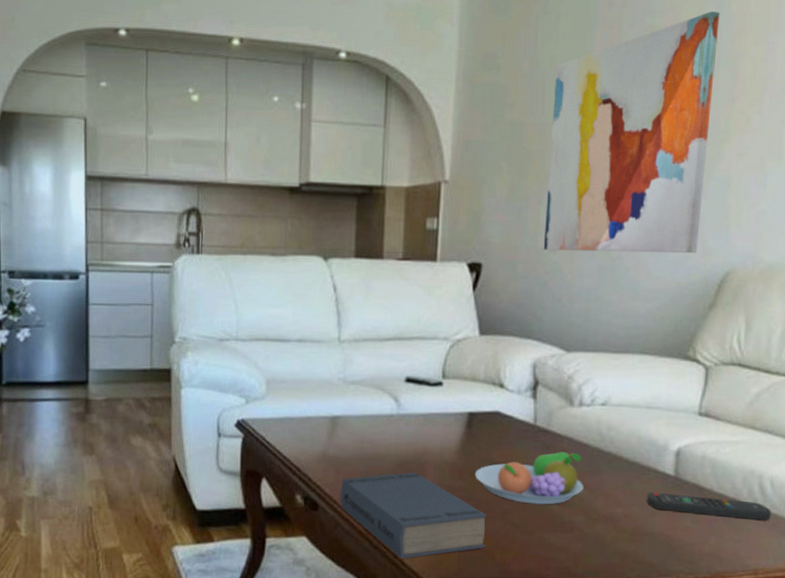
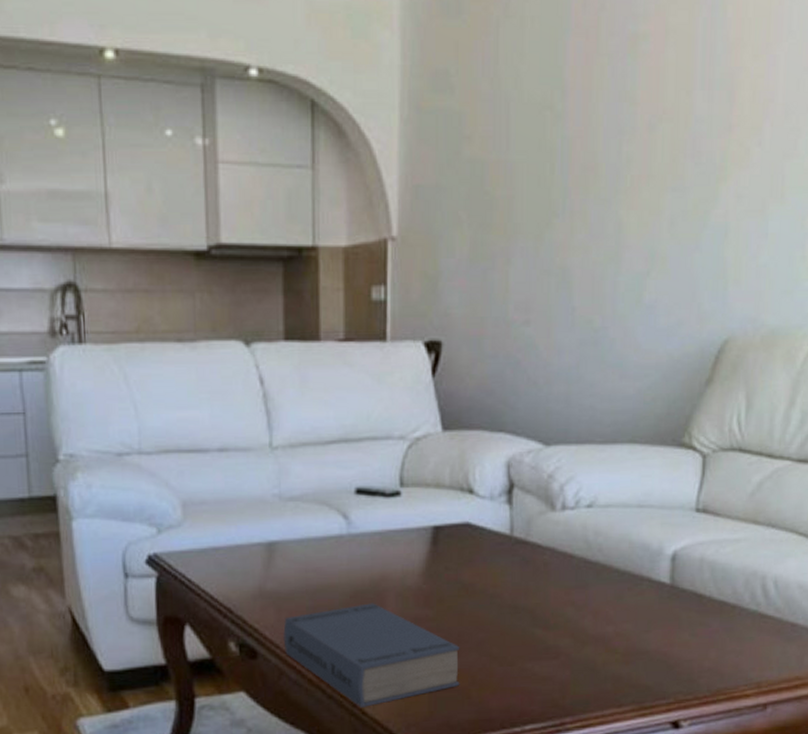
fruit bowl: present [474,451,584,505] -> none [443,565,569,630]
wall art: present [543,11,720,254] -> none [514,15,714,322]
remote control: present [646,492,771,521] -> none [640,604,775,627]

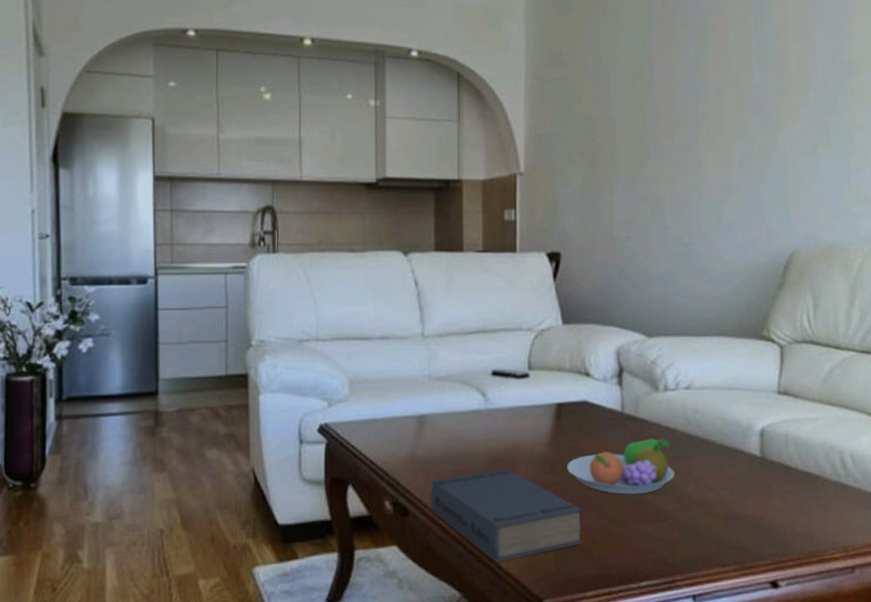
fruit bowl: none [443,565,569,630] -> present [566,438,675,495]

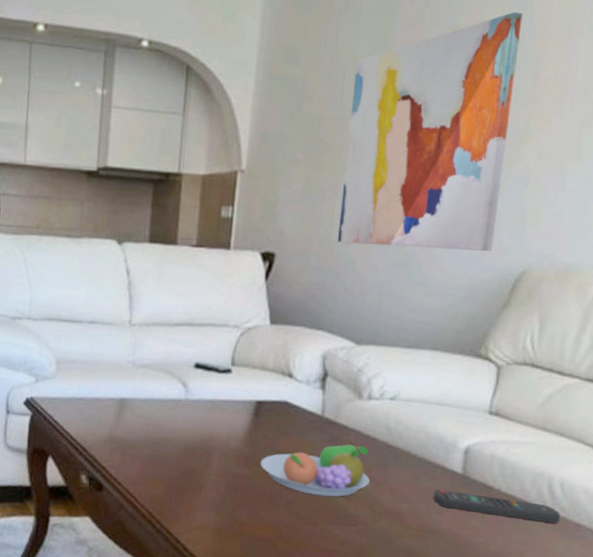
book: present [431,469,583,562] -> none [125,457,272,544]
wall art: none [618,12,764,238] -> present [337,12,523,252]
remote control: none [736,474,855,496] -> present [433,489,560,524]

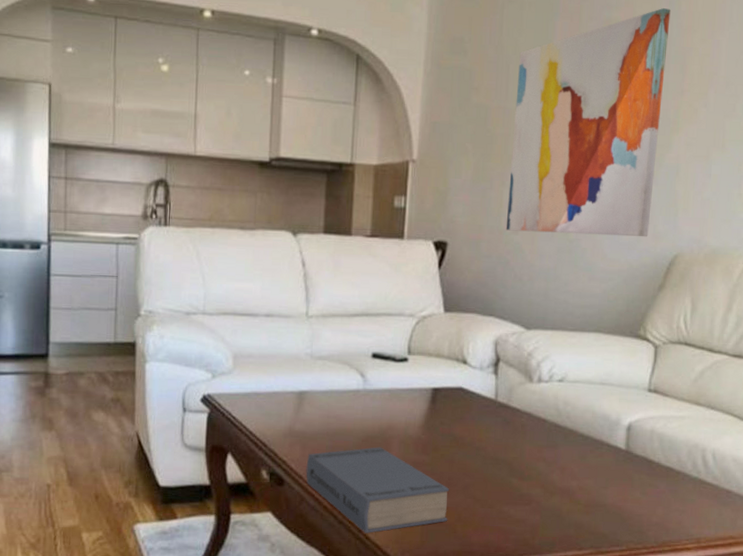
book: none [125,457,272,544] -> present [306,447,450,533]
fruit bowl: present [260,444,370,497] -> none [437,426,541,478]
remote control: present [433,489,560,524] -> none [599,465,713,492]

